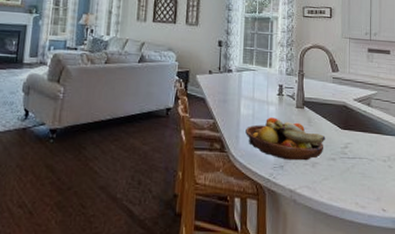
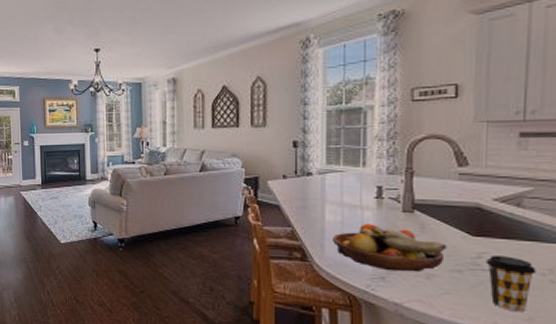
coffee cup: none [350,145,380,193] -> present [485,254,536,313]

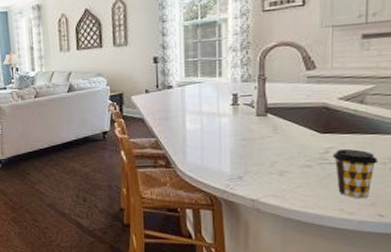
fruit bowl: present [333,224,447,272] -> none [194,129,298,171]

